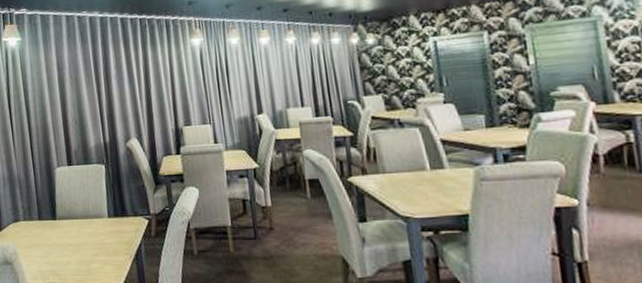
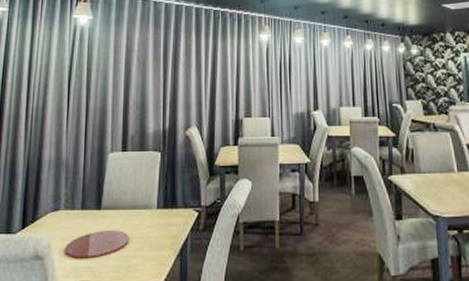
plate: none [29,238,87,264] -> present [65,230,130,259]

